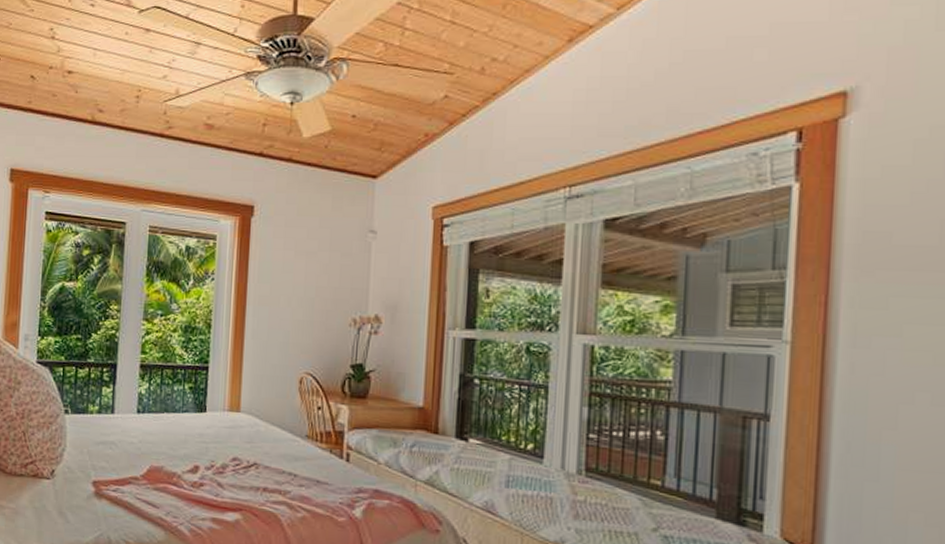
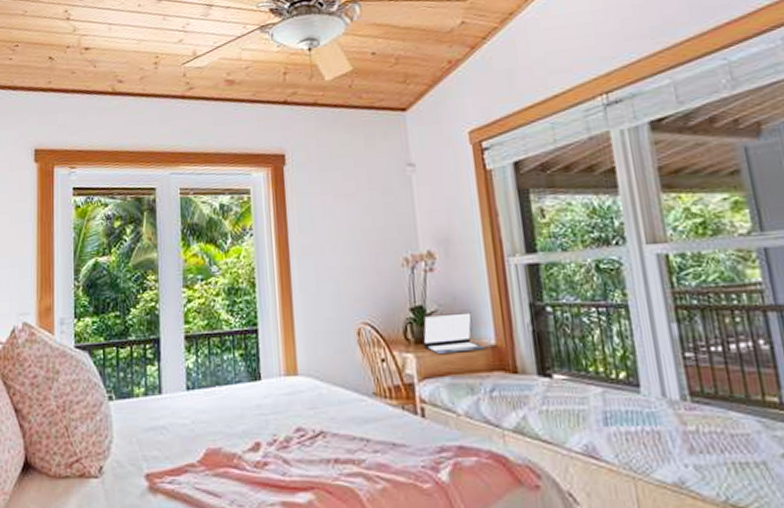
laptop: none [358,373,415,410] -> present [423,311,487,355]

